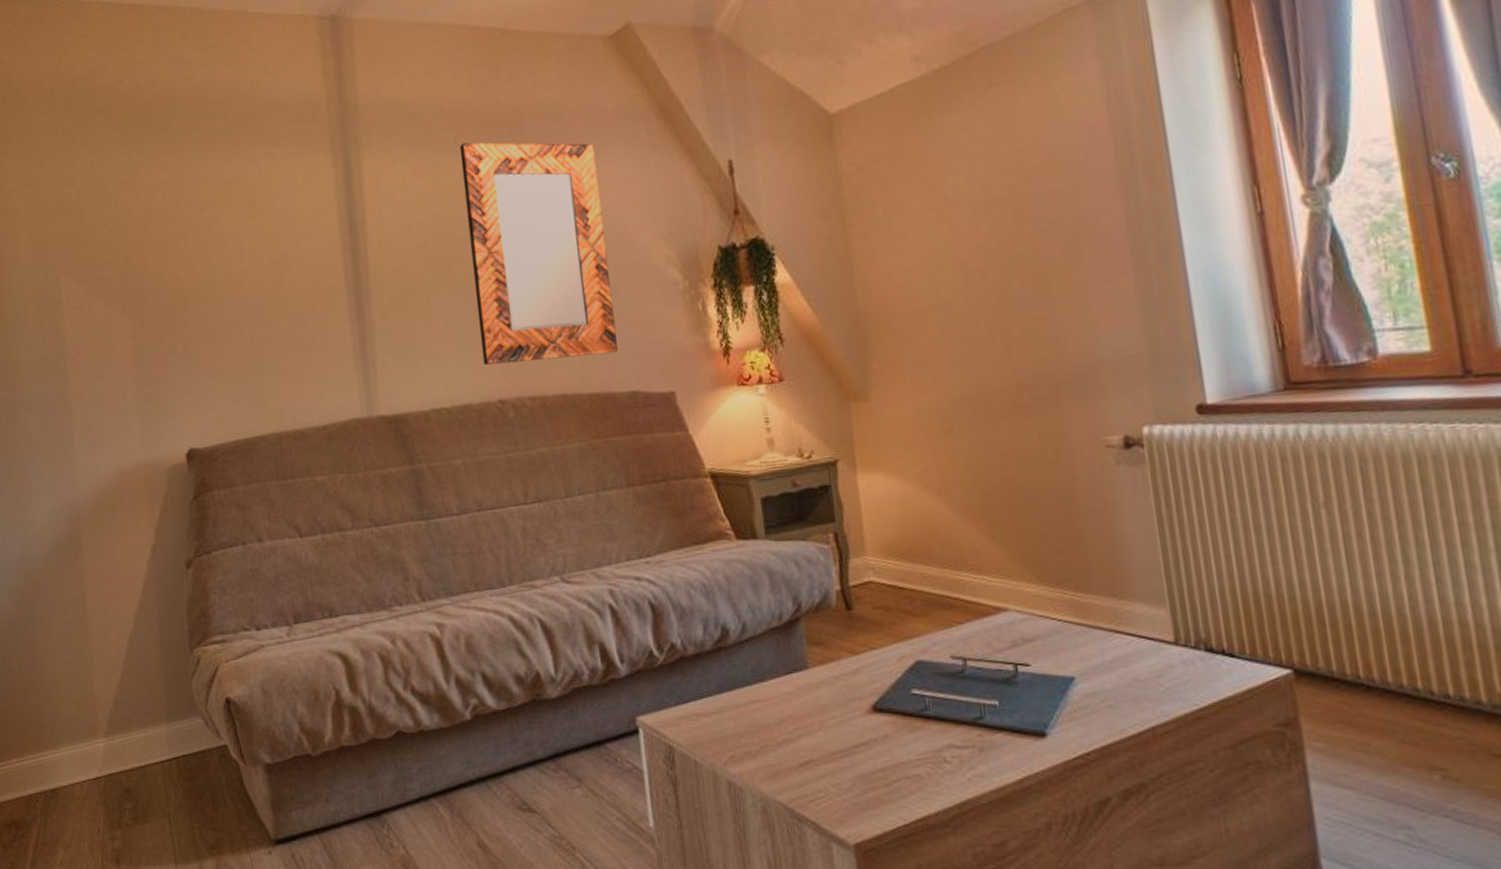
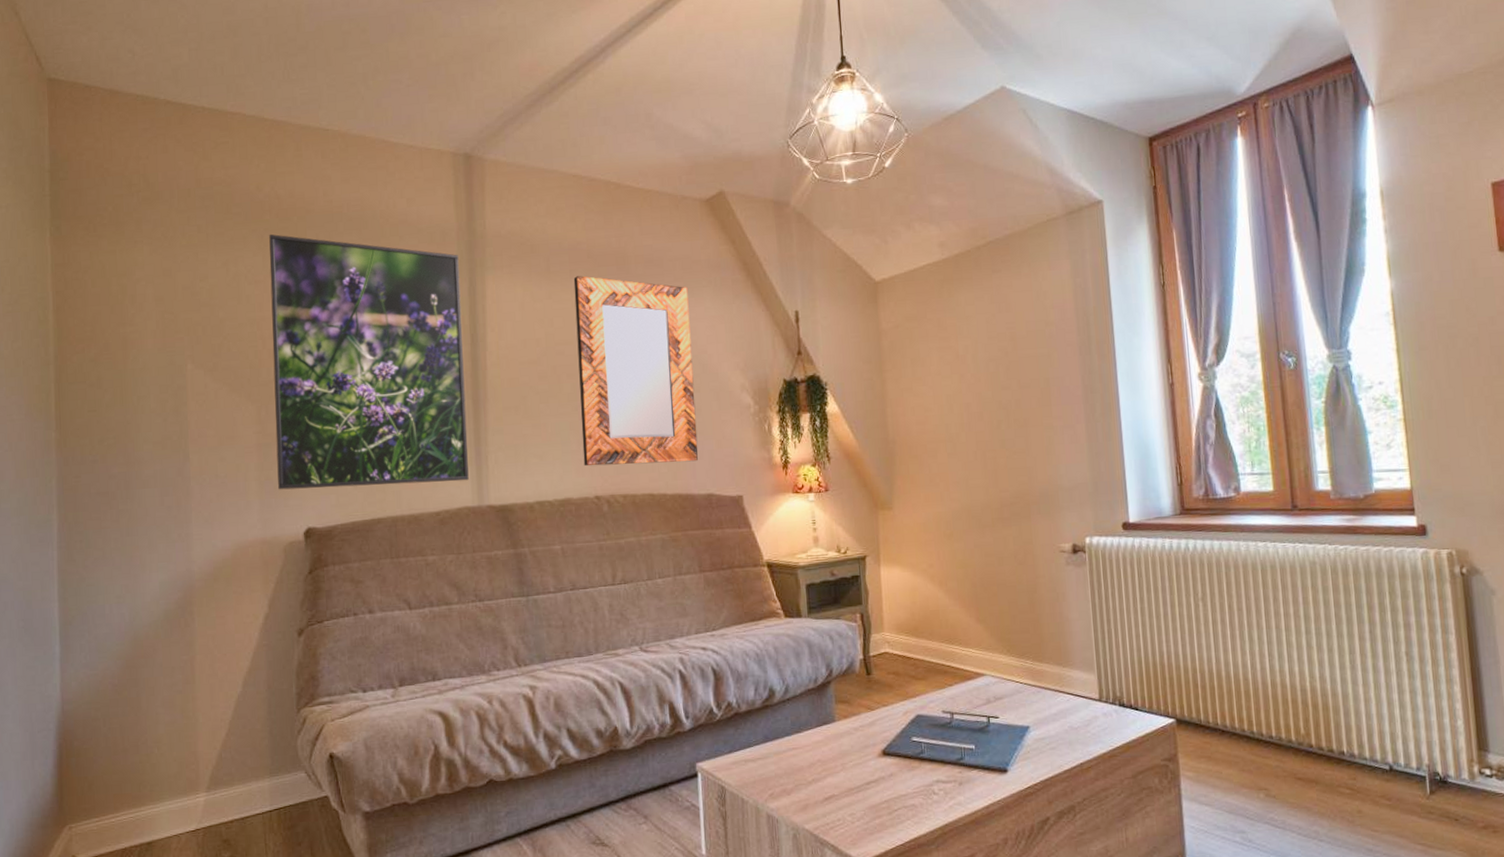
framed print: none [133,129,356,409] -> present [269,234,469,490]

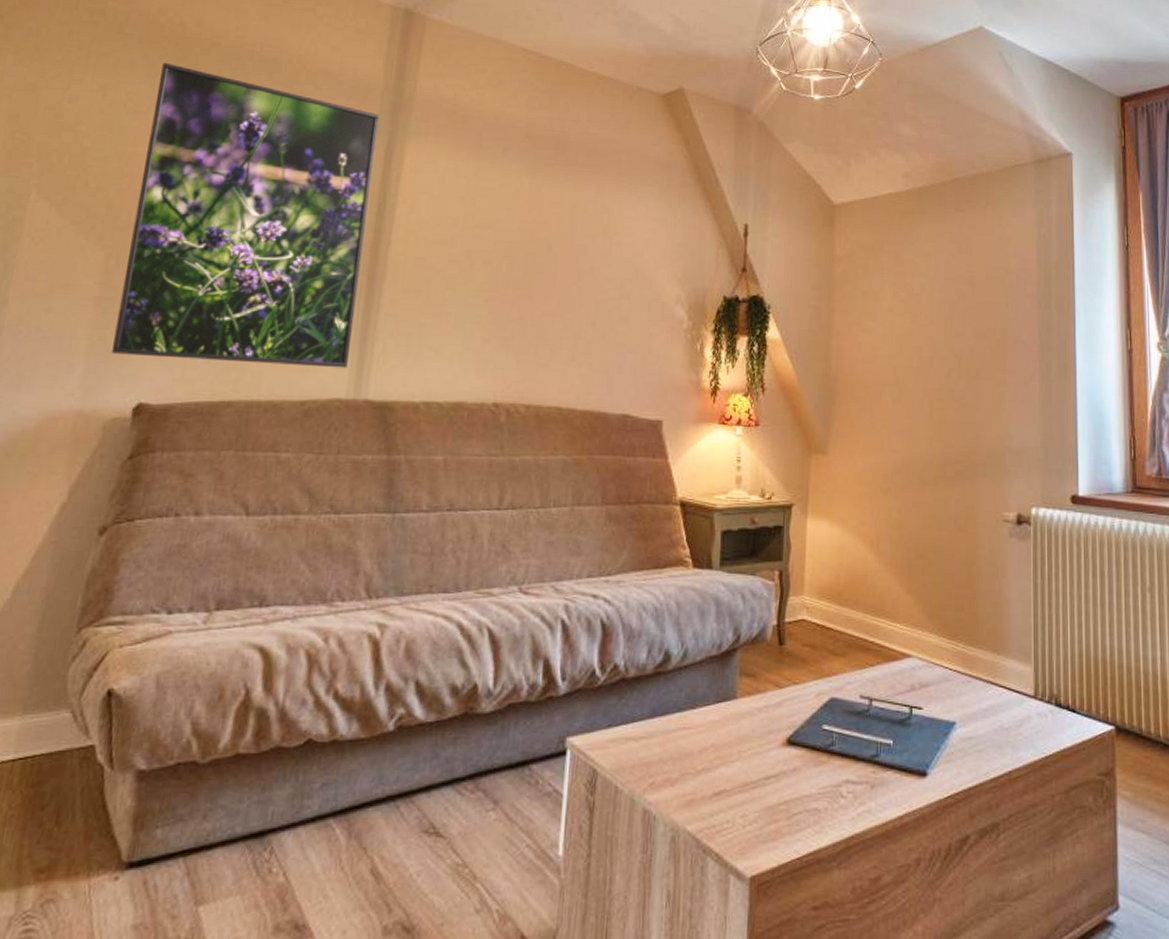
home mirror: present [573,276,698,467] -> none [485,155,631,376]

